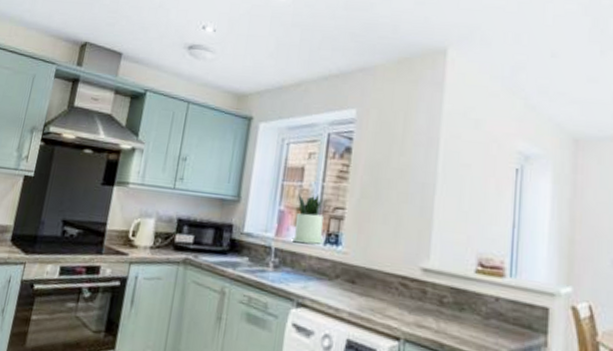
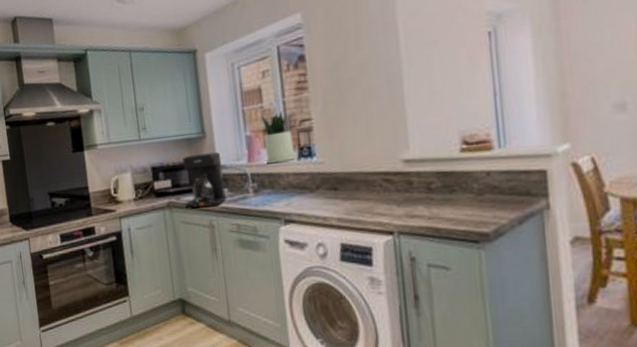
coffee maker: none [201,215,251,274] -> present [183,152,228,209]

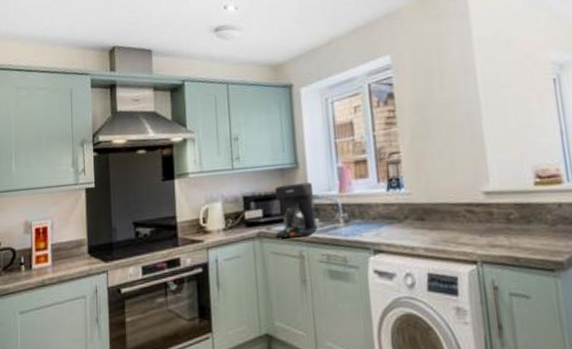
planter: present [261,111,297,164] -> none [353,144,386,195]

